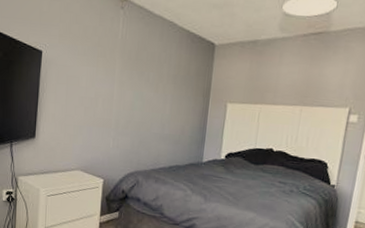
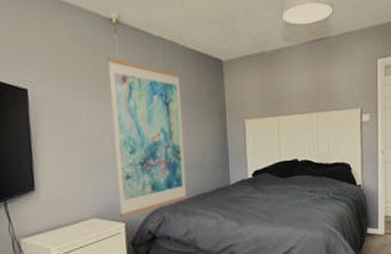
wall art: none [99,30,173,174] -> present [107,57,187,217]

